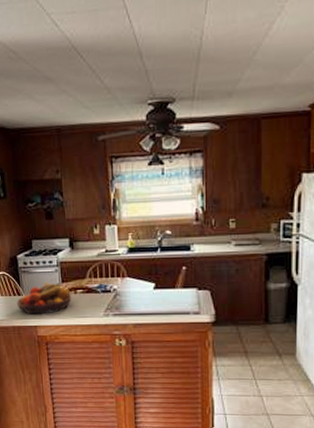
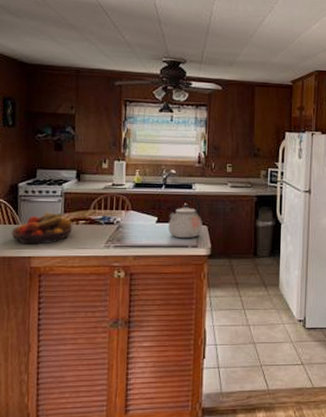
kettle: none [167,259,205,305] -> present [168,197,203,239]

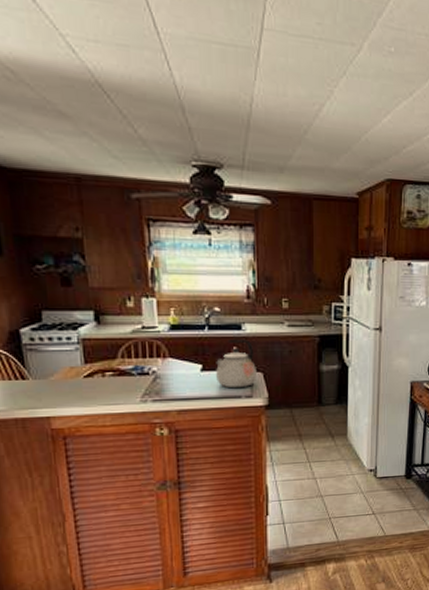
fruit bowl: present [11,211,73,245] -> none [19,362,99,403]

